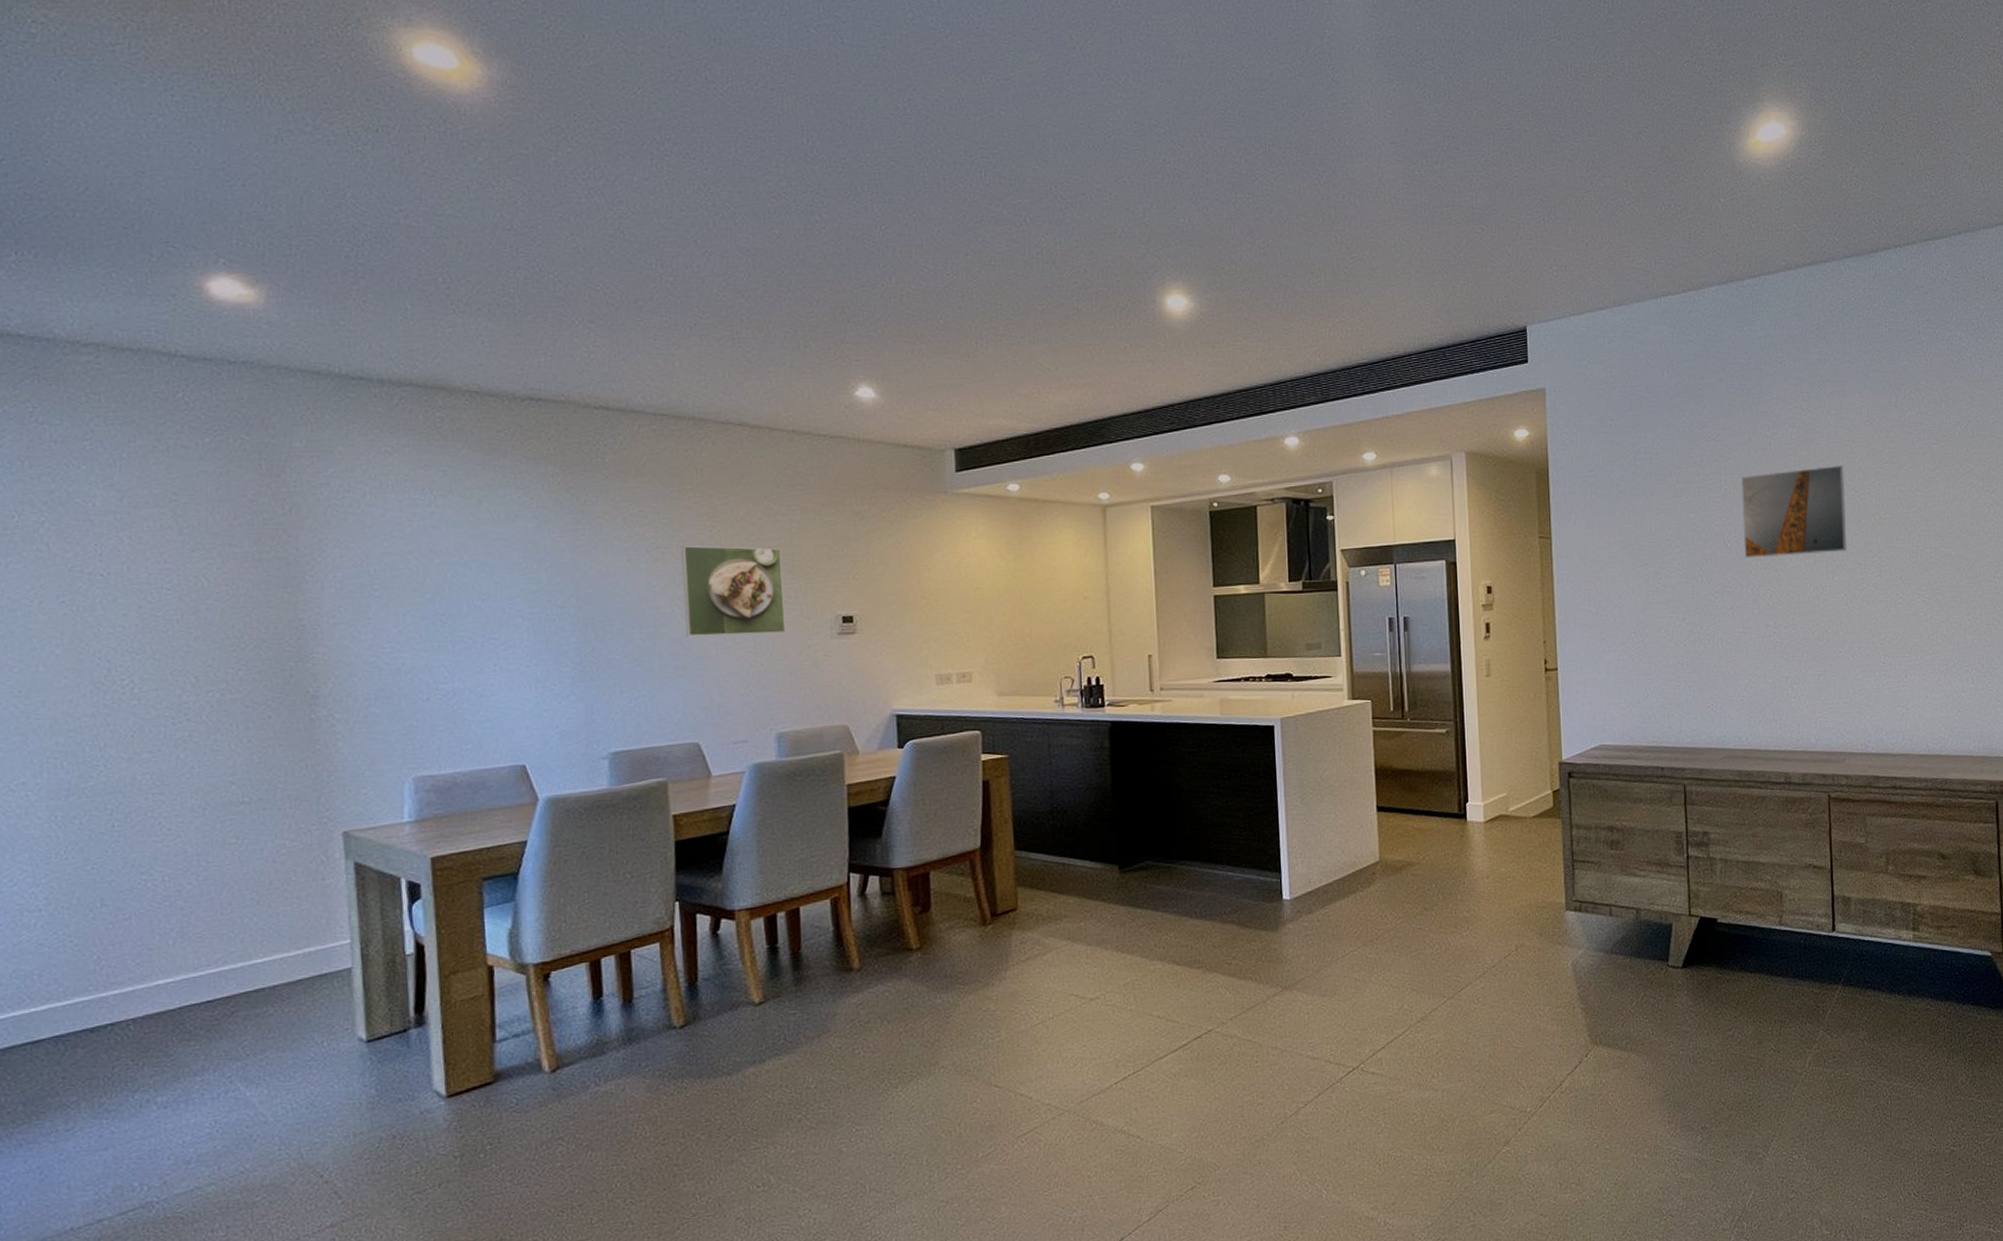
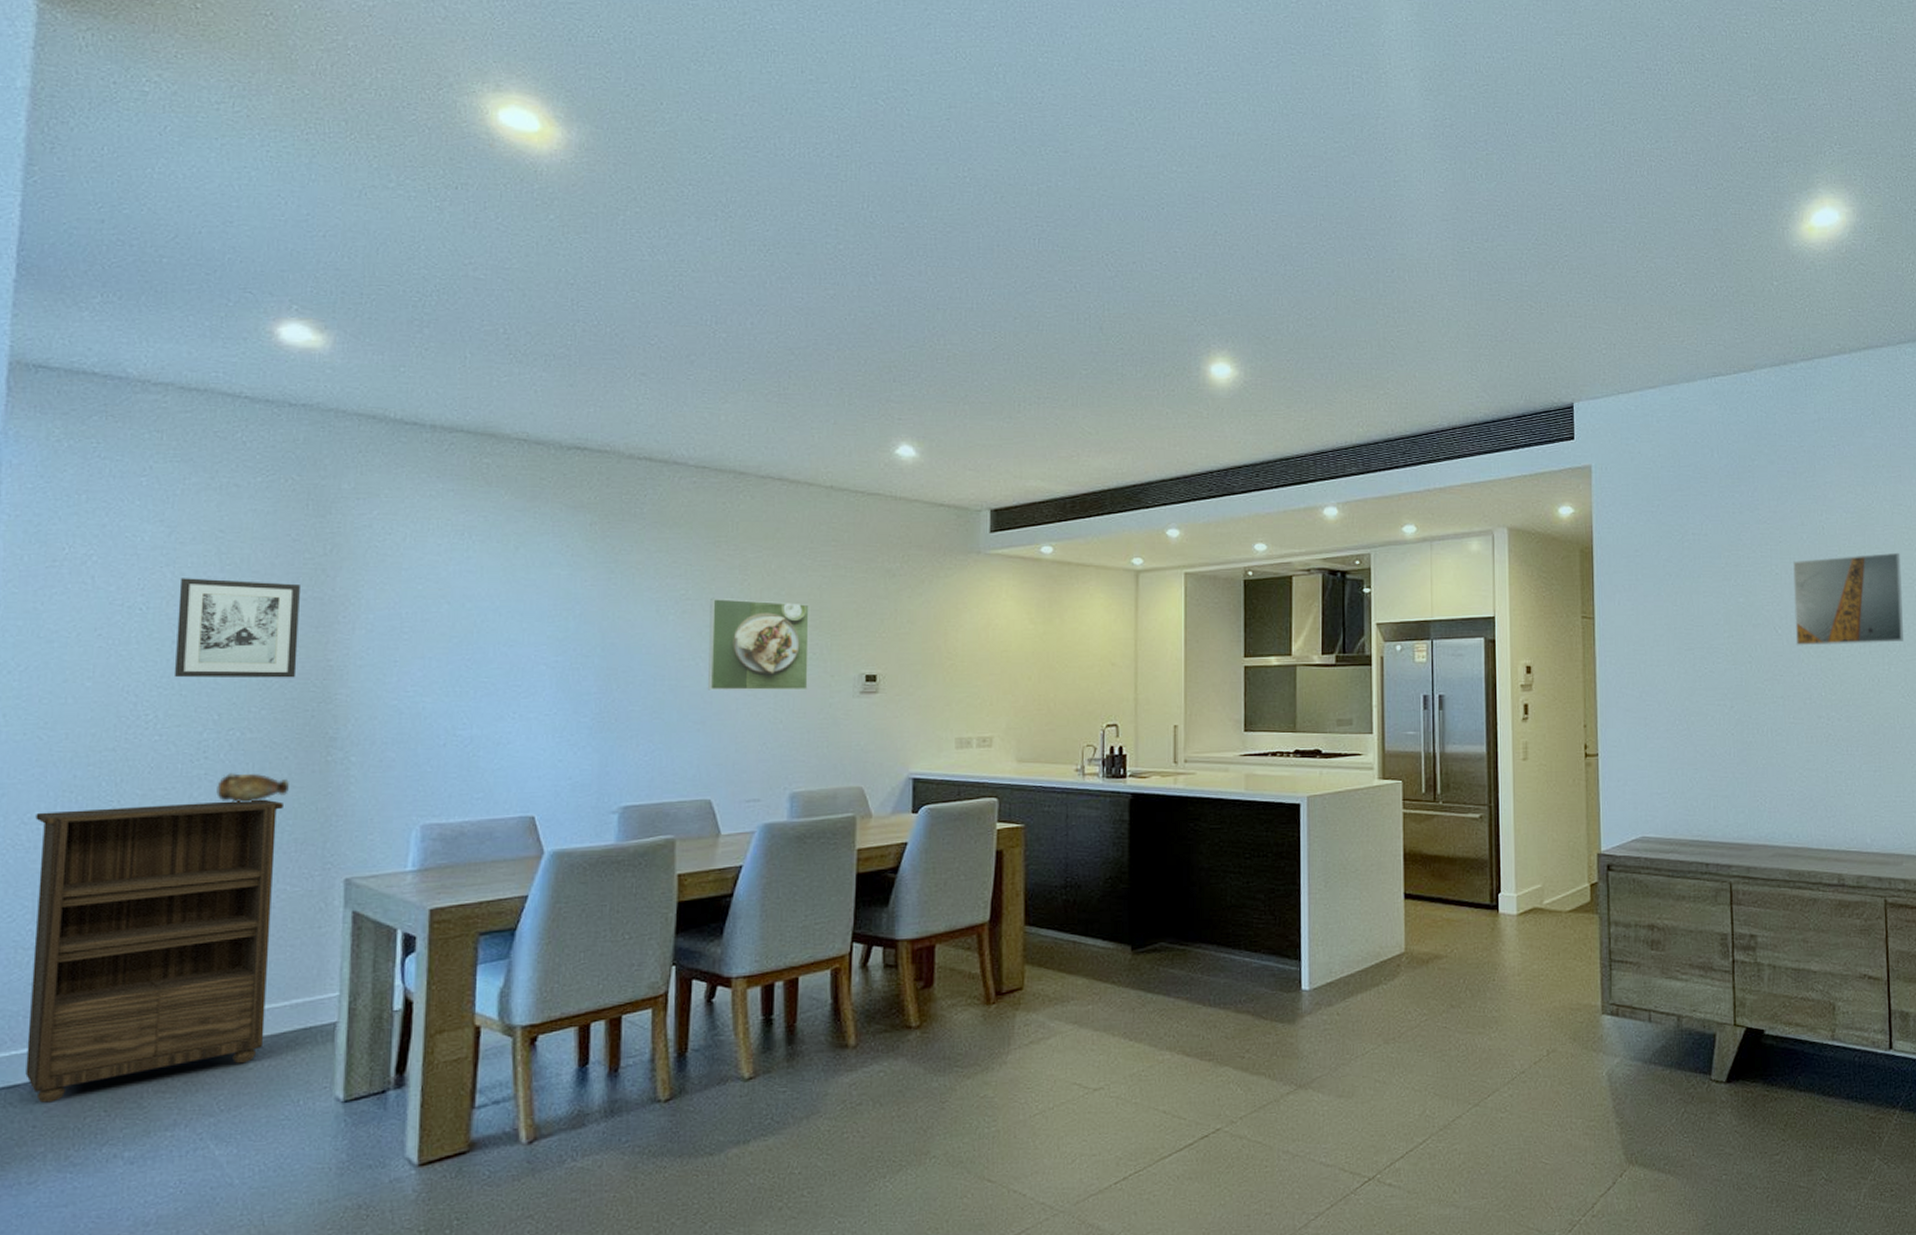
bookshelf: none [22,758,282,1056] -> present [25,799,283,1103]
wall art: none [139,542,270,642] -> present [175,578,300,678]
decorative vase: none [202,734,276,764] -> present [216,773,289,804]

